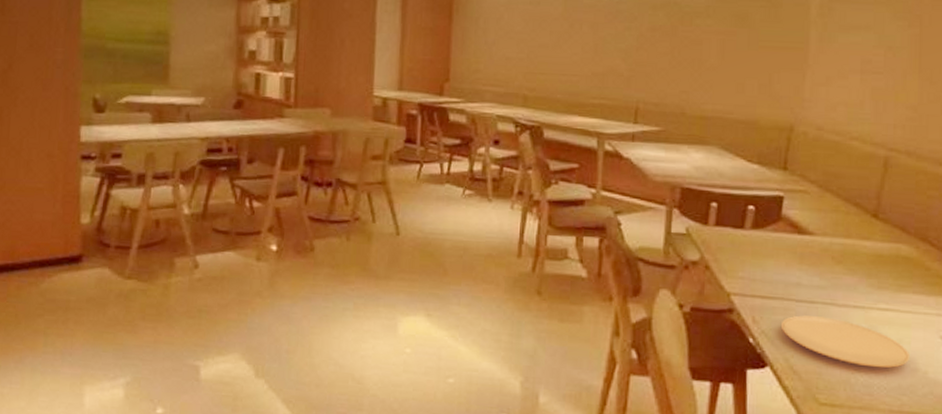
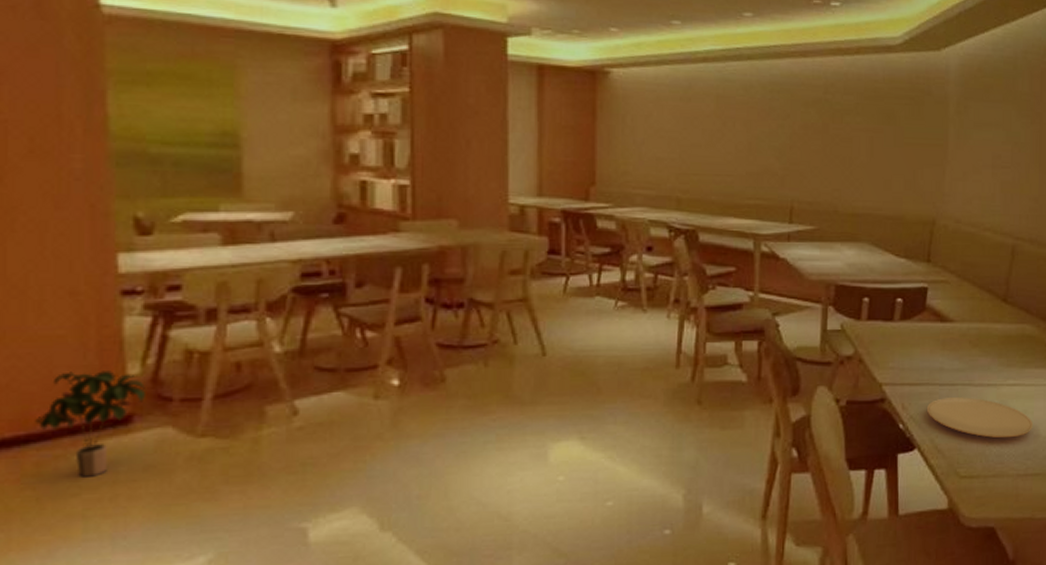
potted plant: none [18,217,92,302] -> present [35,371,145,477]

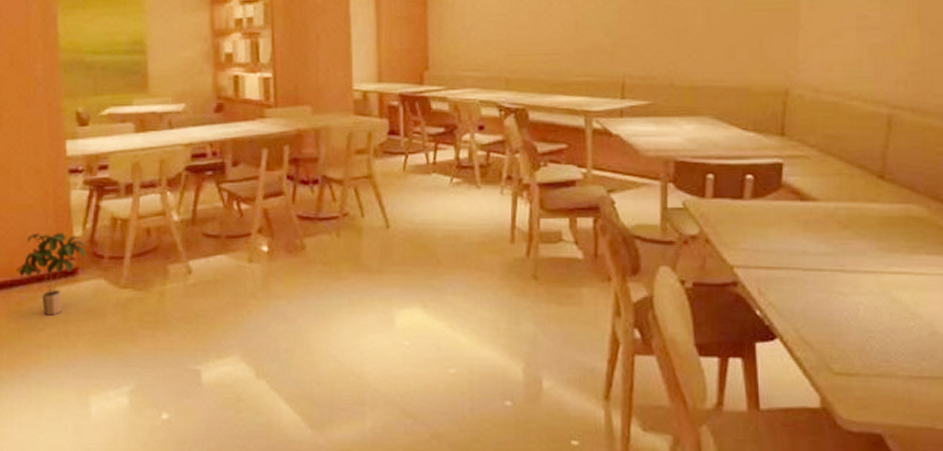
plate: present [927,397,1034,438] -> none [789,284,928,334]

